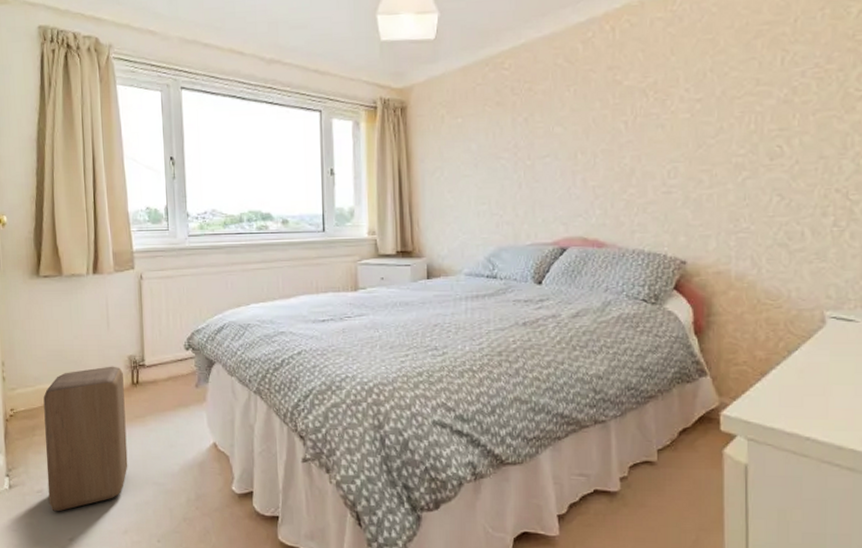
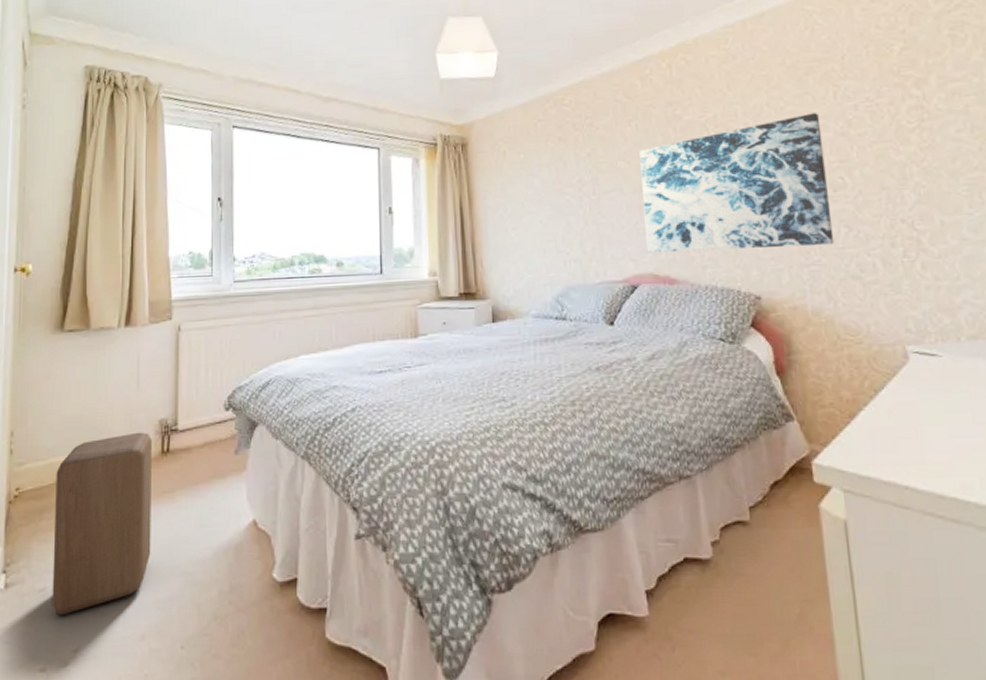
wall art: none [577,79,765,217] -> present [640,113,834,252]

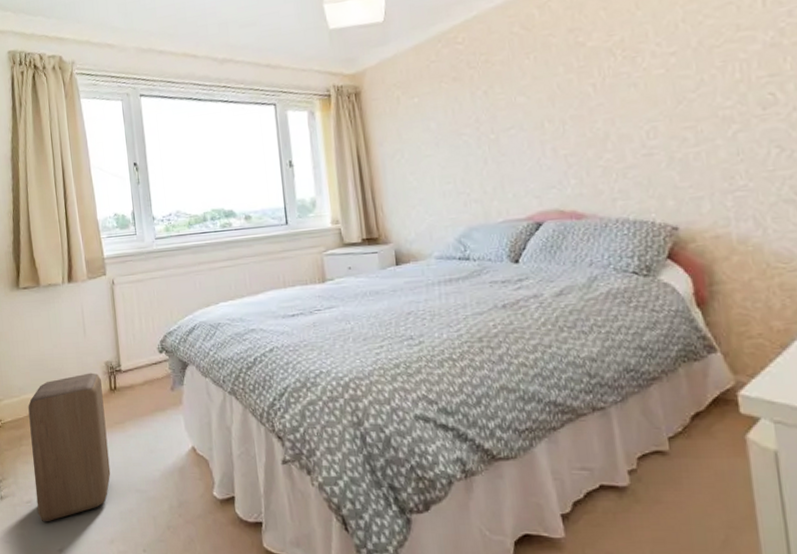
wall art: present [640,113,834,252] -> none [540,24,763,188]

